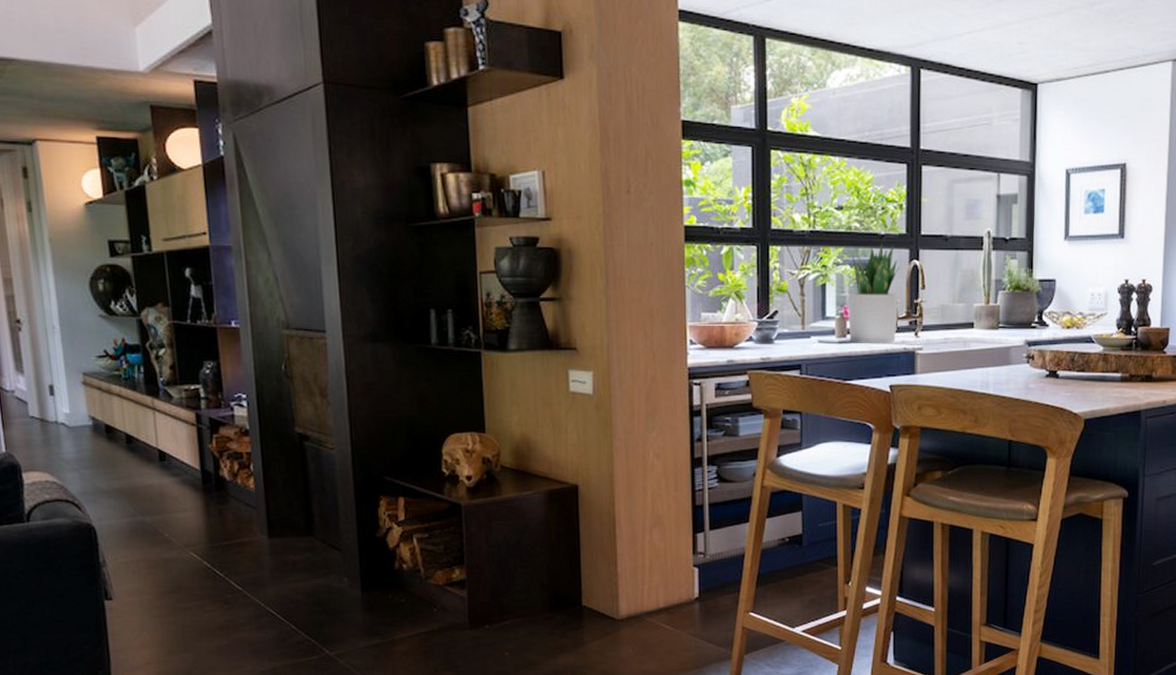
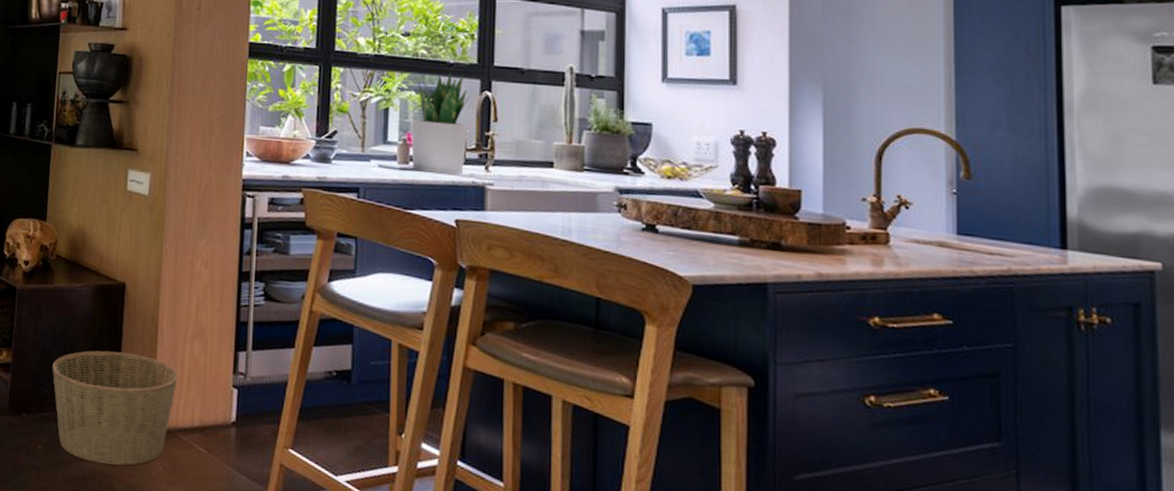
basket: none [510,551,640,658] -> present [52,350,178,466]

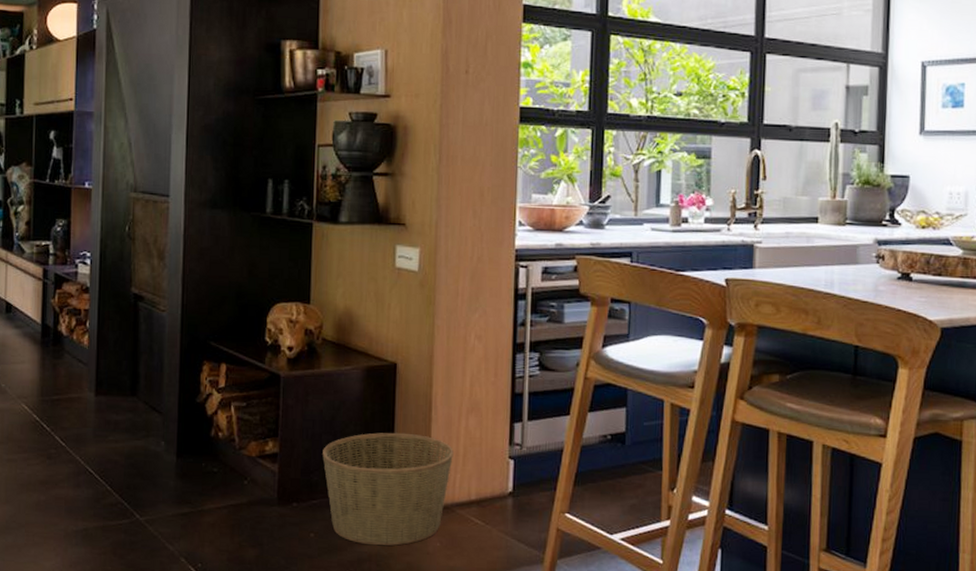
planter: present [411,72,469,176] -> none [683,131,739,236]

